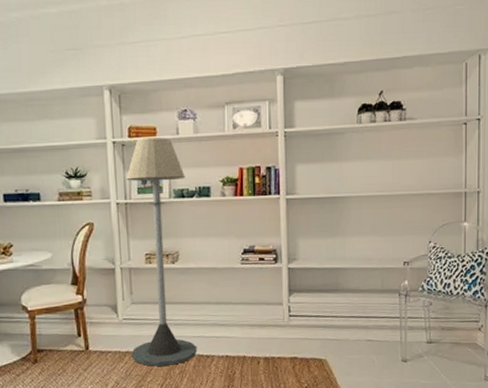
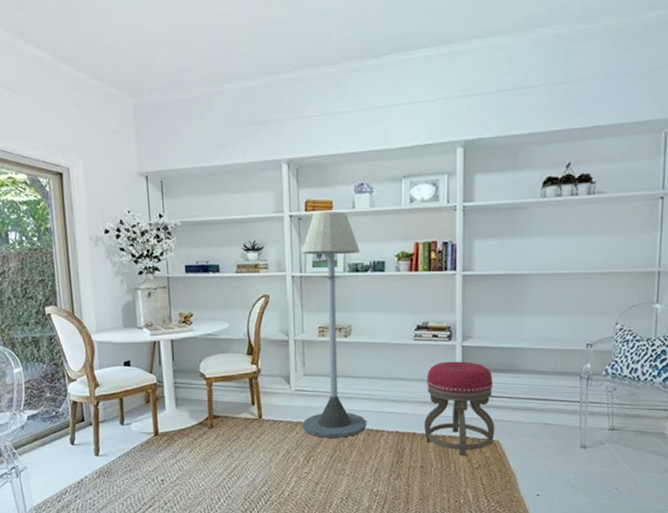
stool: none [254,283,322,377] -> present [424,361,495,456]

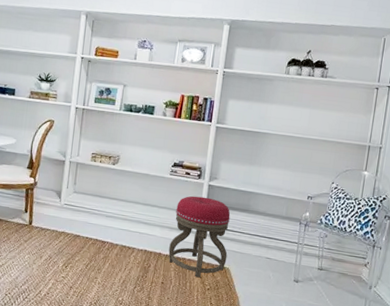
floor lamp: present [302,211,367,438] -> none [66,58,136,250]

